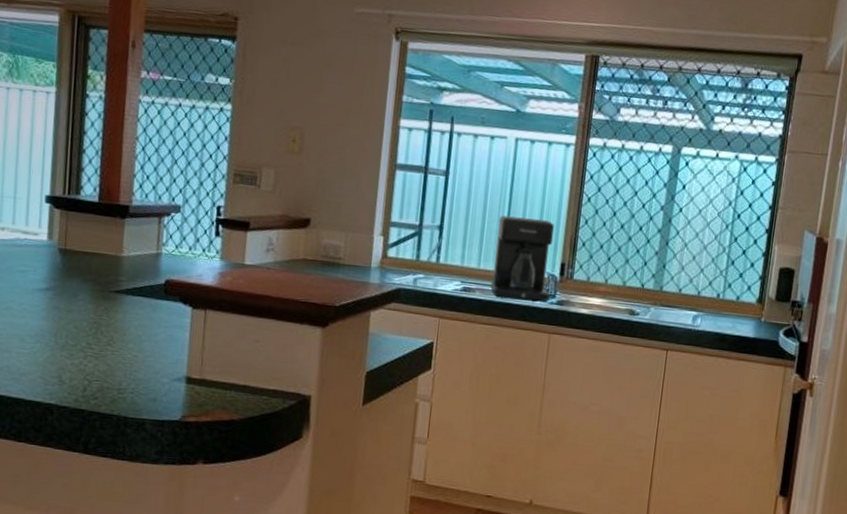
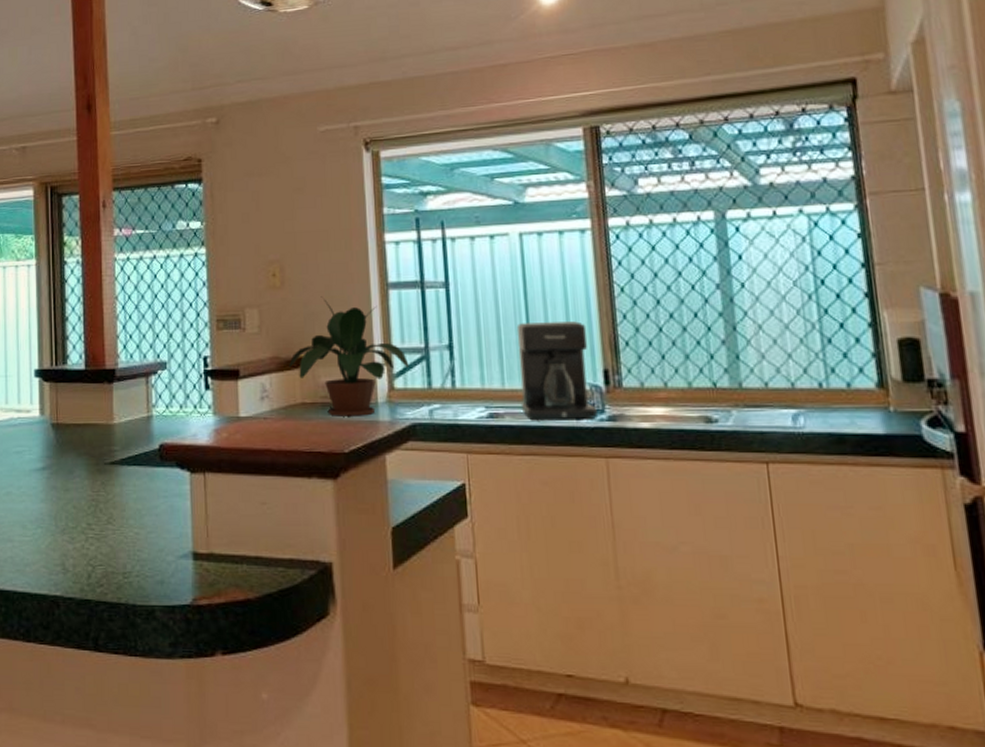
potted plant: none [296,168,404,277] -> present [289,297,409,416]

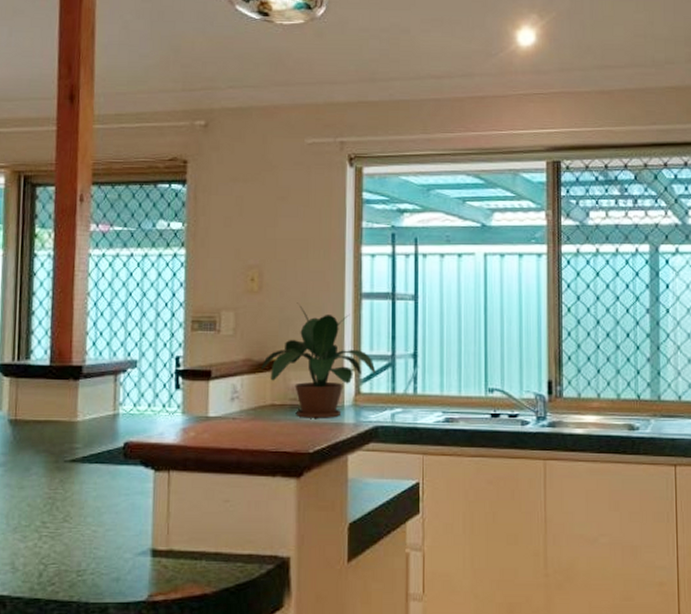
coffee maker: present [516,321,597,419] -> none [474,335,539,425]

